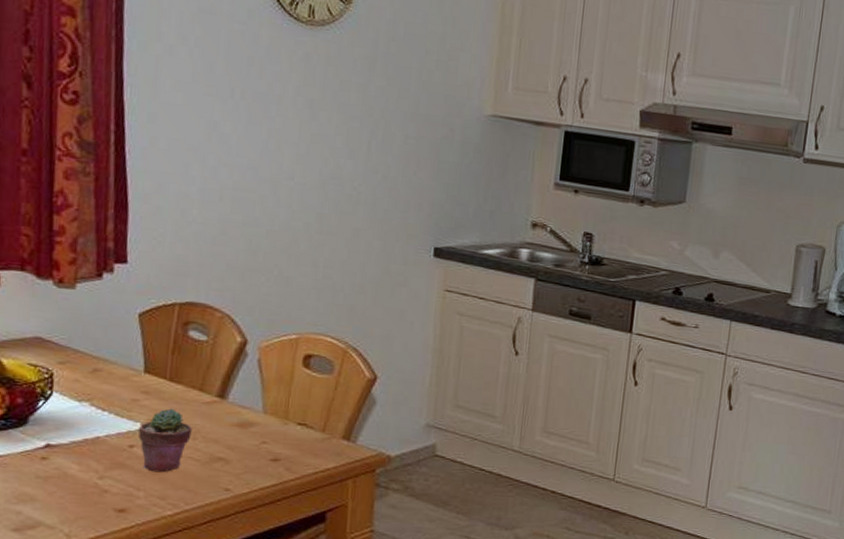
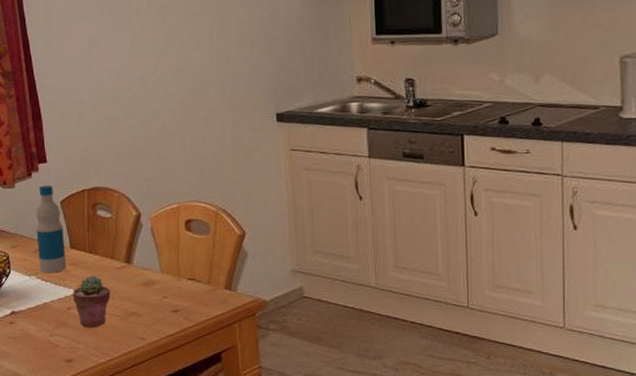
bottle: none [96,291,138,401] -> present [36,185,67,274]

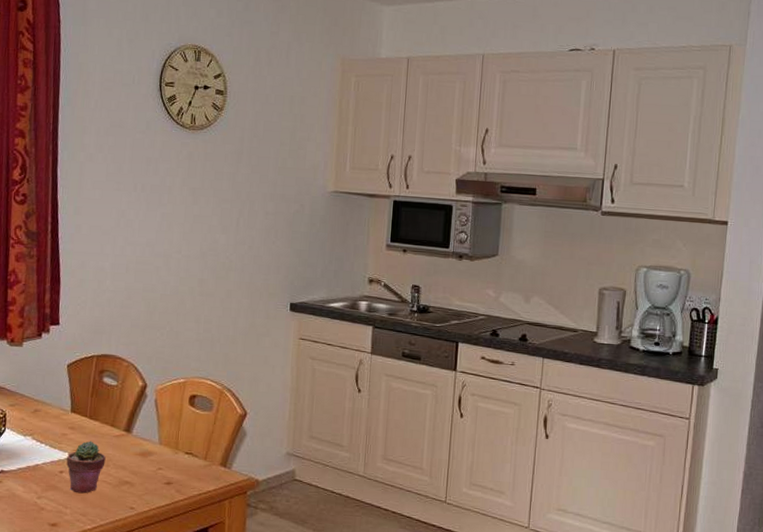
bottle: present [36,185,67,274] -> none [36,347,67,436]

